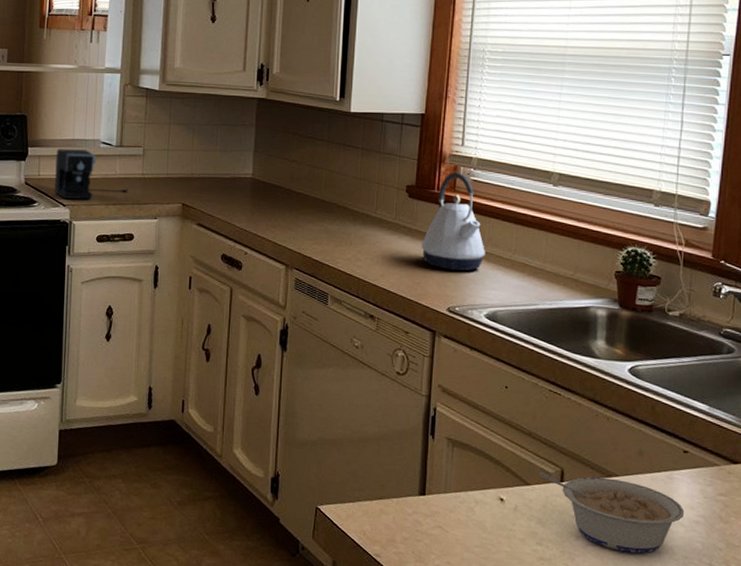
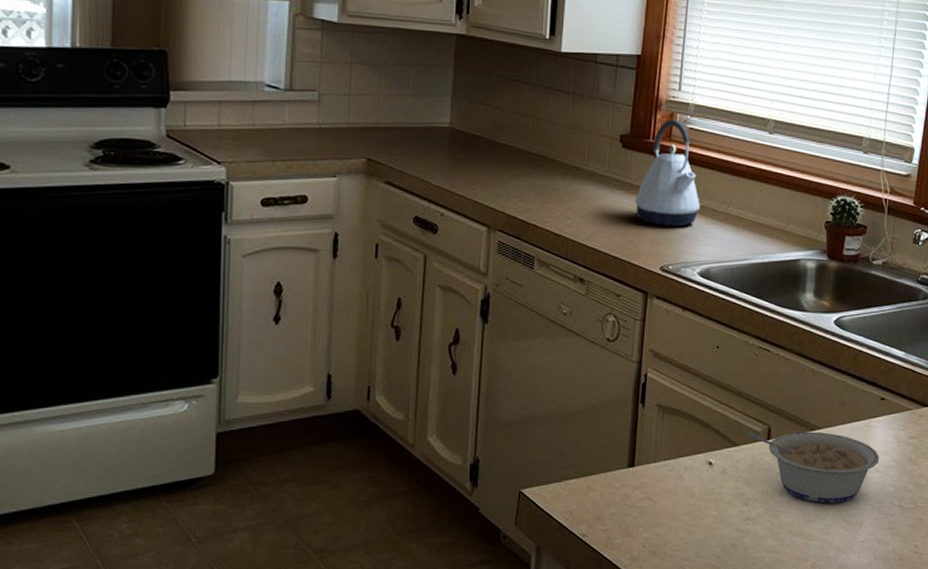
coffee maker: present [55,149,129,200] -> none [206,93,301,155]

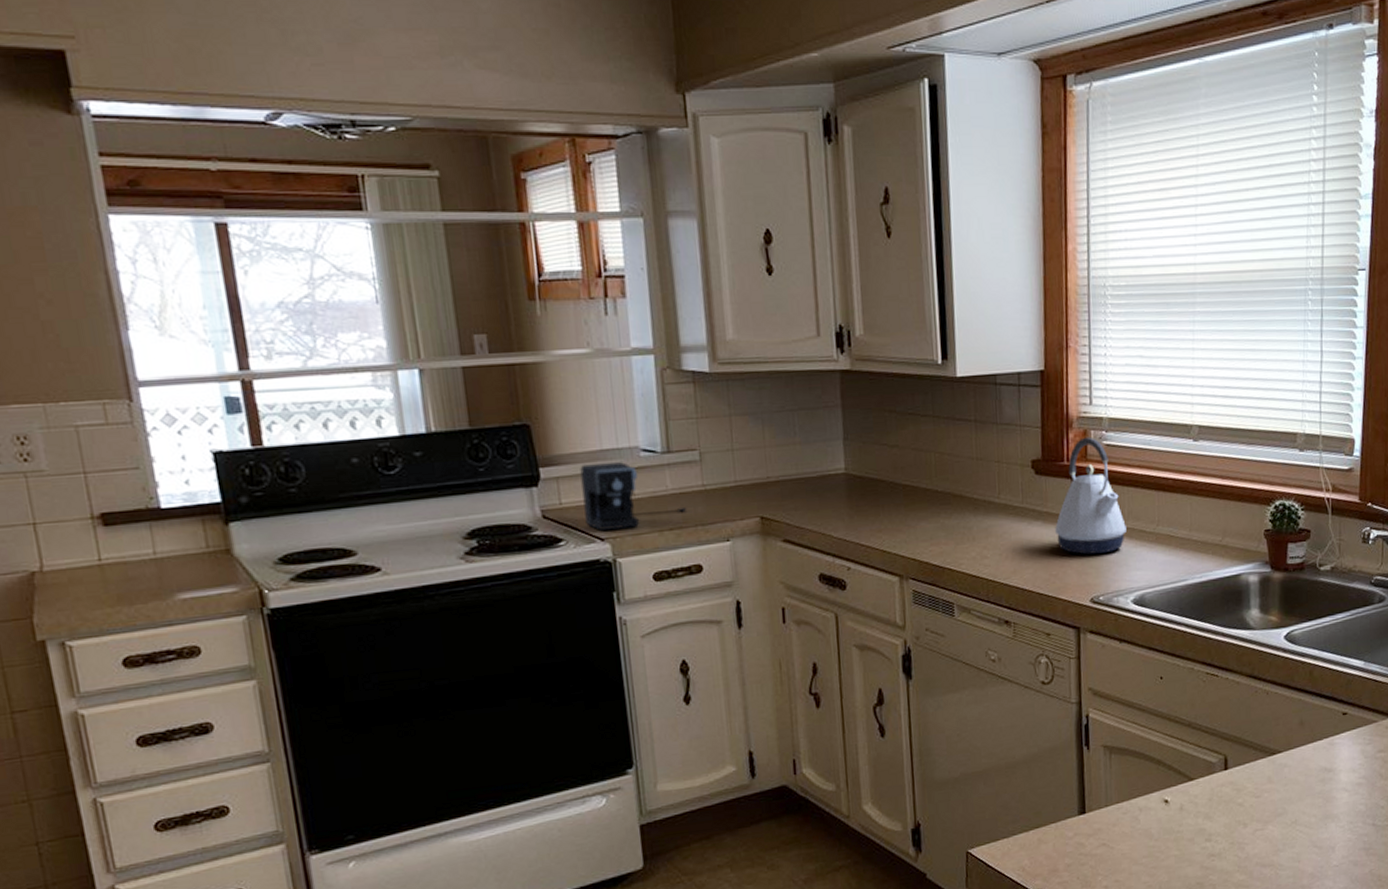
coffee maker: none [206,93,301,155] -> present [580,462,687,530]
legume: present [747,430,880,503] -> none [1202,755,1347,830]

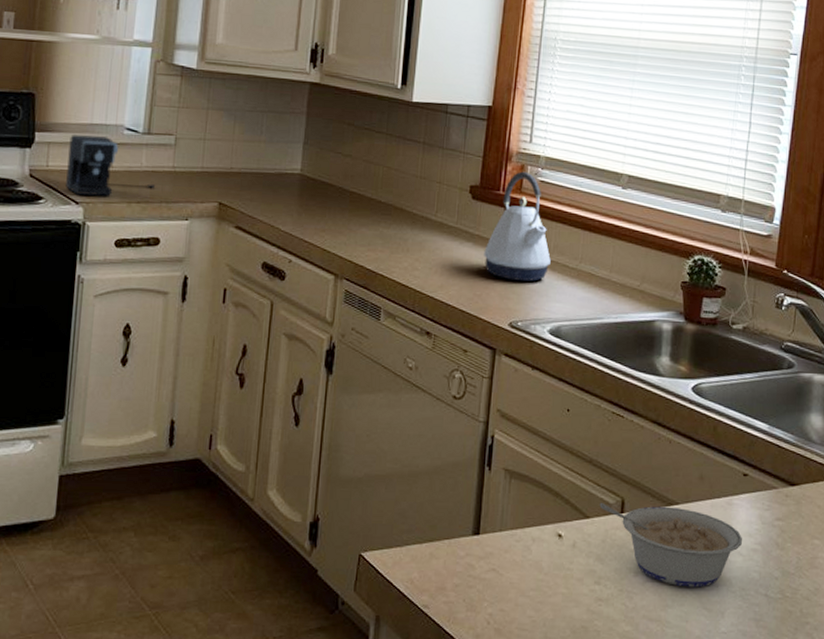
legume: none [1202,755,1347,830] -> present [599,502,743,588]

